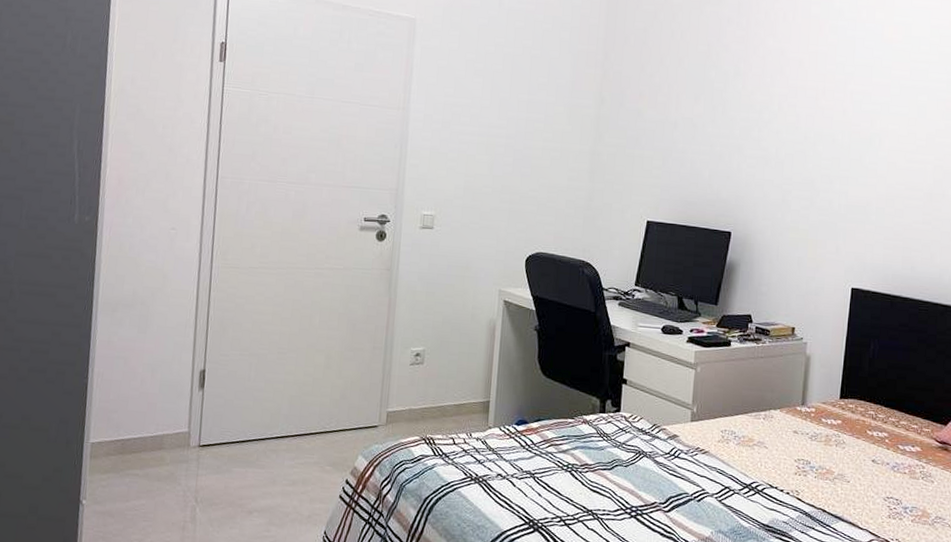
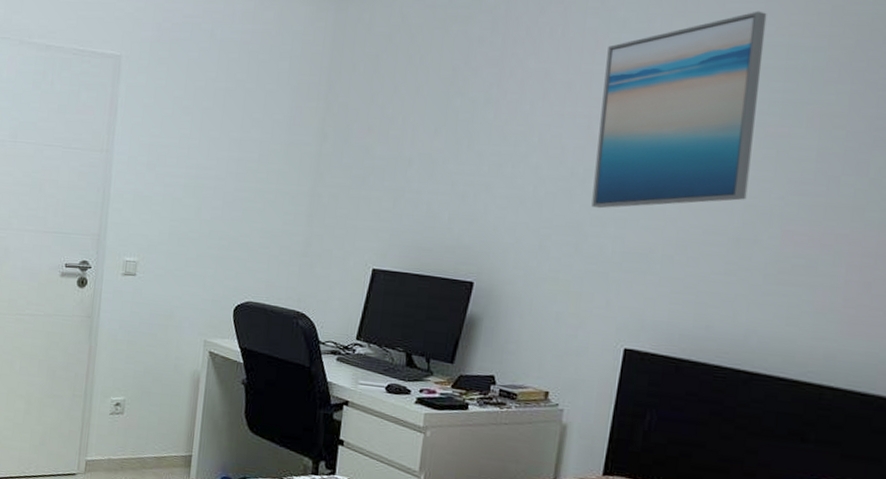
wall art: none [821,7,943,168] -> present [591,11,767,209]

